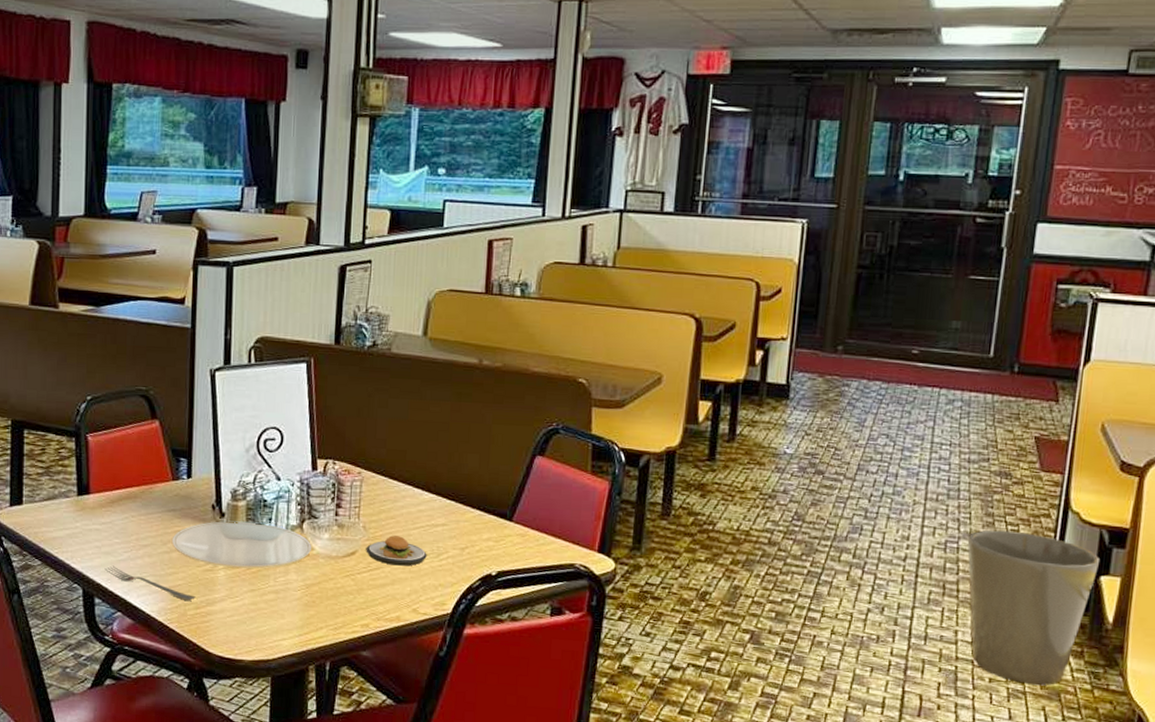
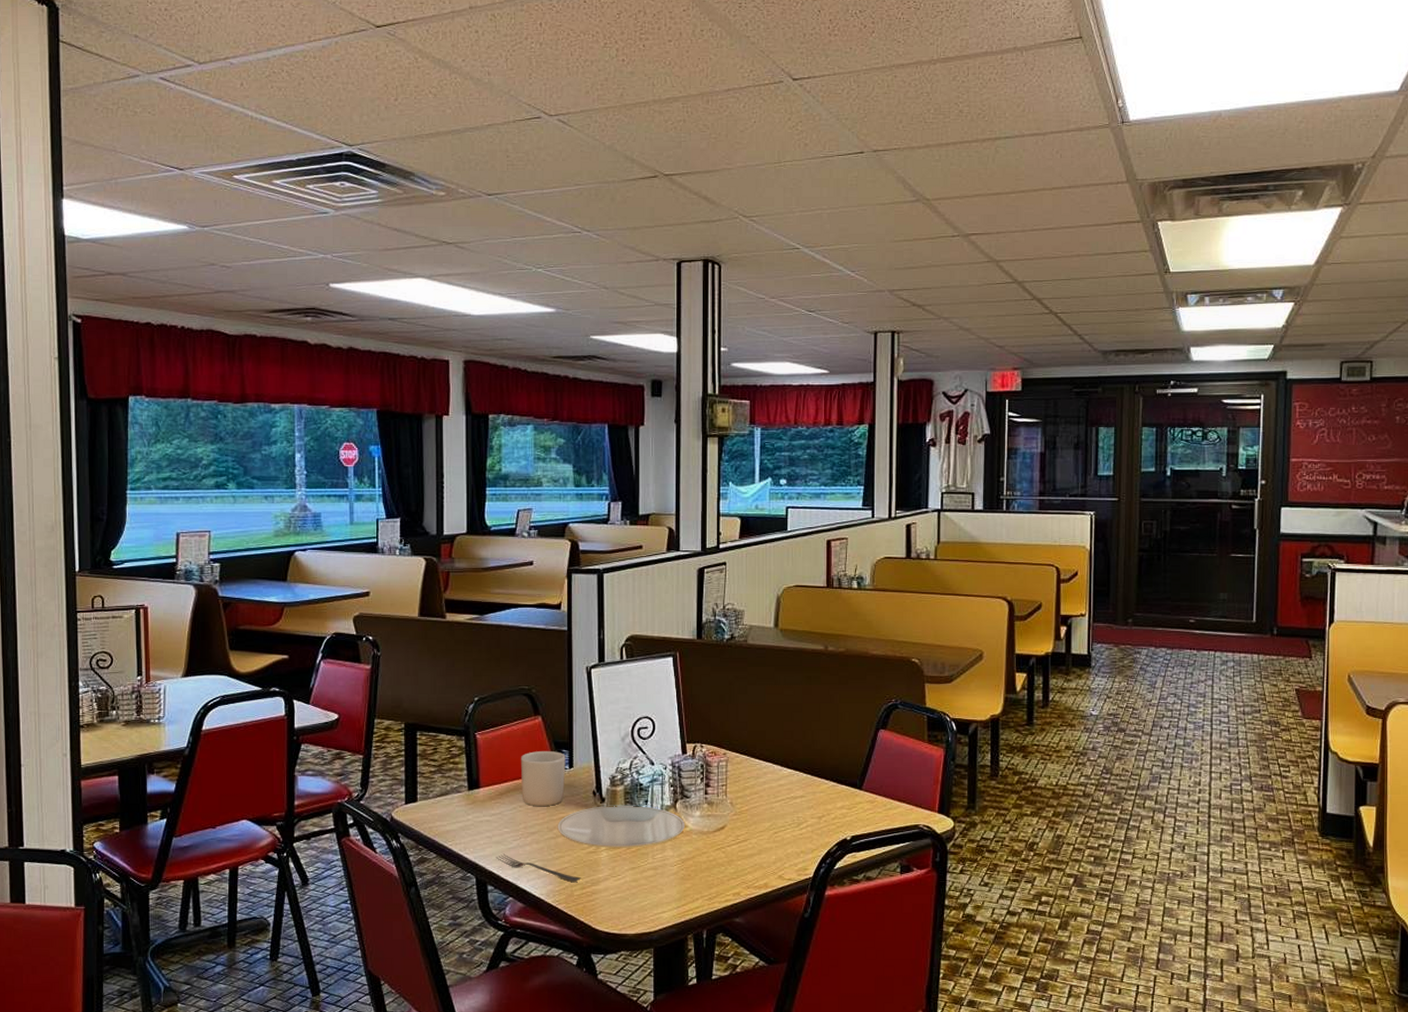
mug: none [134,457,184,518] -> present [520,750,566,806]
burger: present [366,535,427,566] -> none [734,809,789,837]
trash can: present [967,530,1100,685] -> none [1248,772,1358,905]

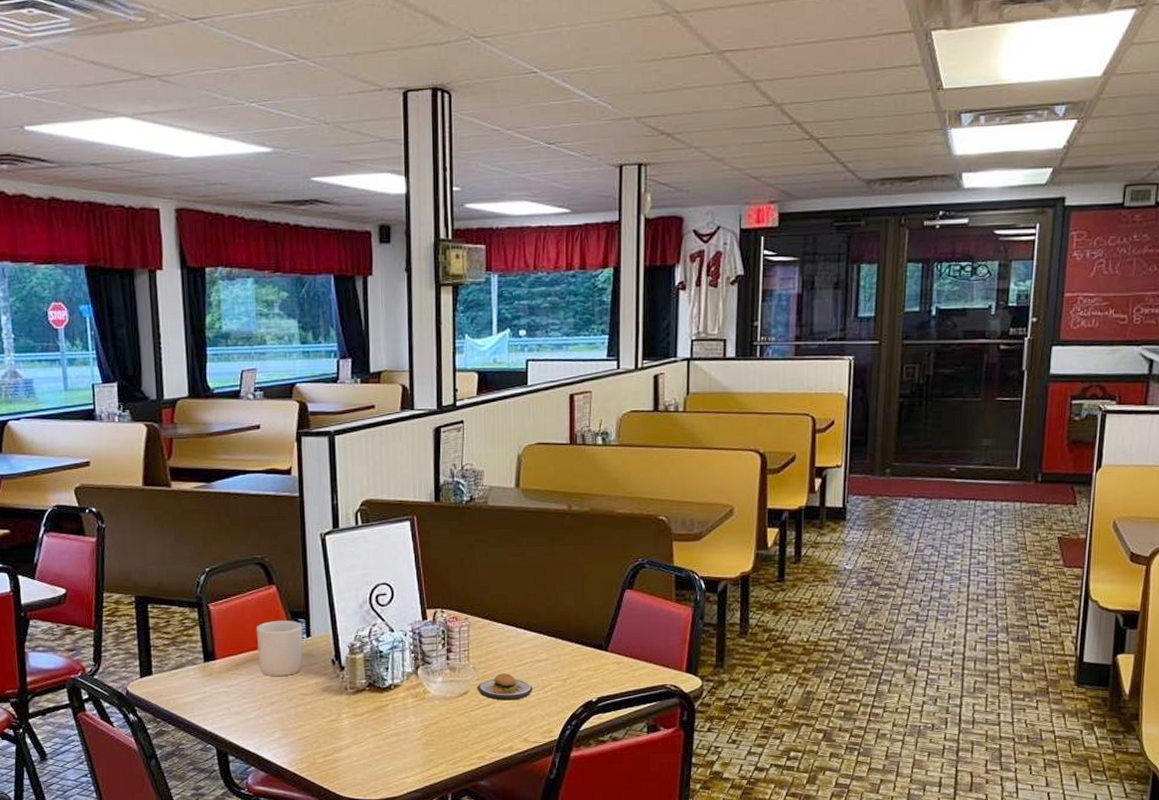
fork: present [496,853,581,882] -> none [235,724,323,750]
plate: present [557,805,686,848] -> none [296,672,428,716]
burger: none [734,809,789,837] -> present [477,673,533,701]

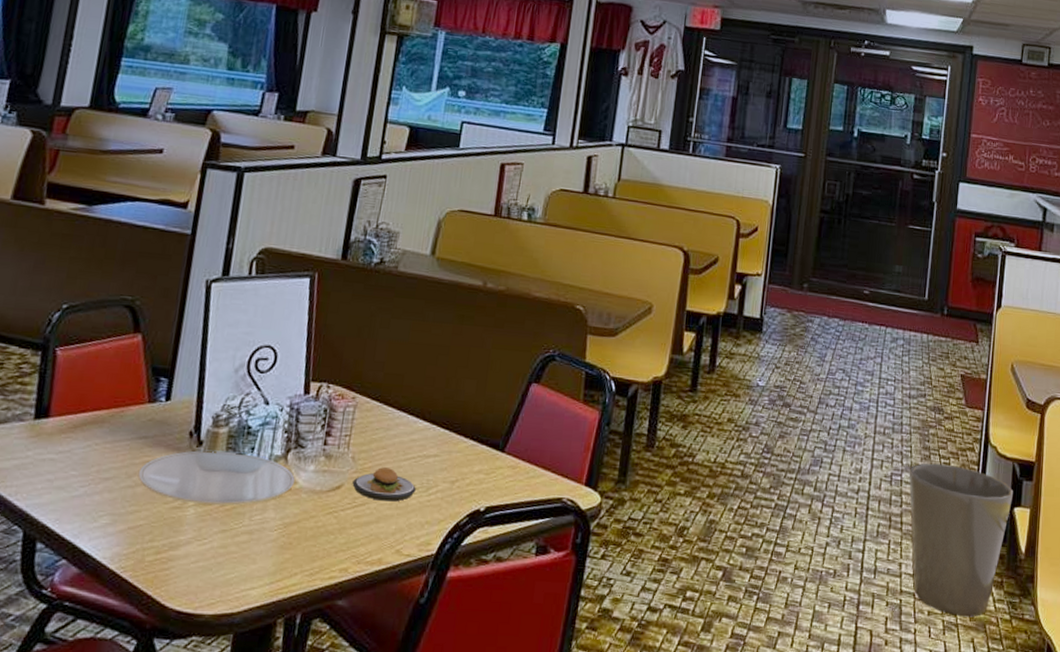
mug: present [256,620,303,676] -> none [100,376,164,446]
plate: none [296,672,428,716] -> present [138,450,295,506]
trash can: none [1005,622,1117,754] -> present [909,463,1014,616]

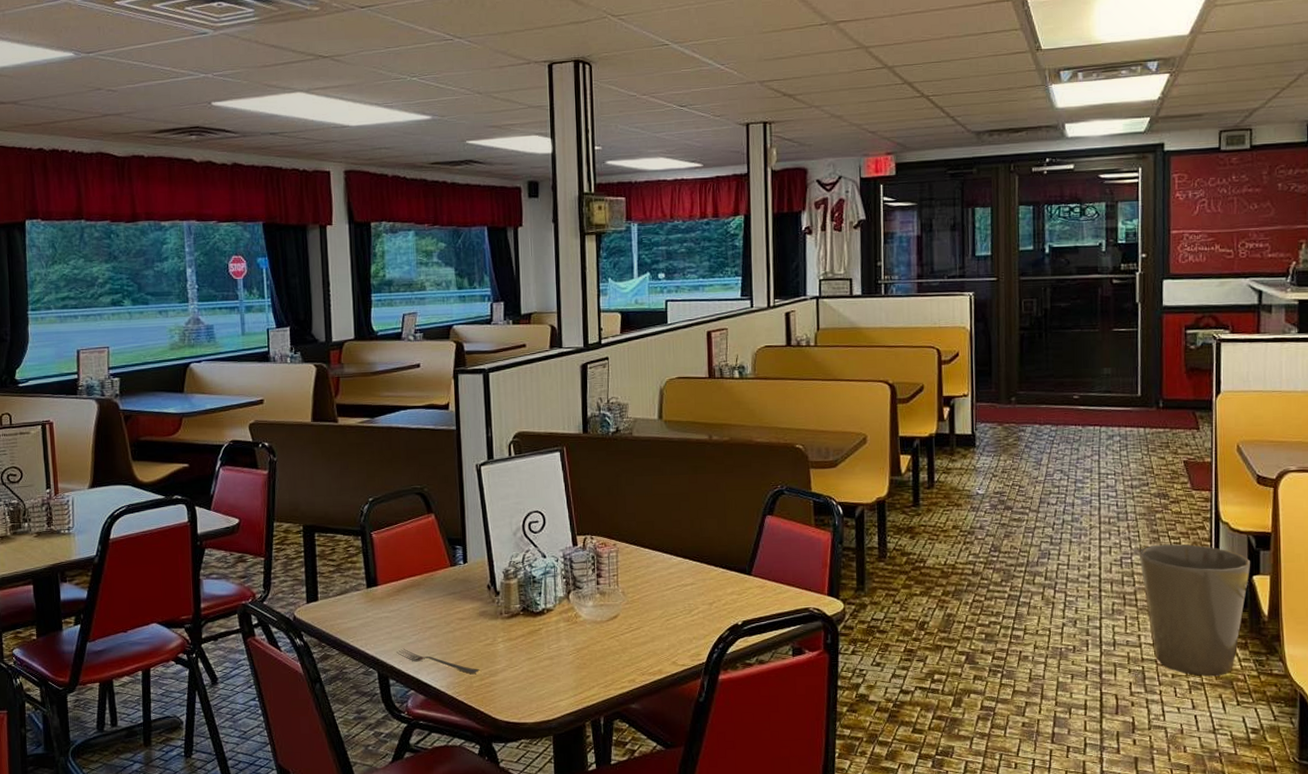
fork: none [53,502,158,544] -> present [396,648,480,674]
plate: present [138,450,295,506] -> none [454,597,579,640]
burger: present [352,467,416,502] -> none [626,597,680,624]

